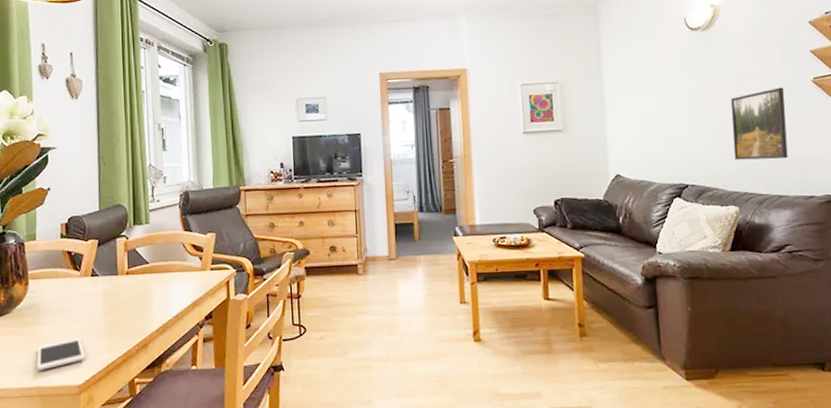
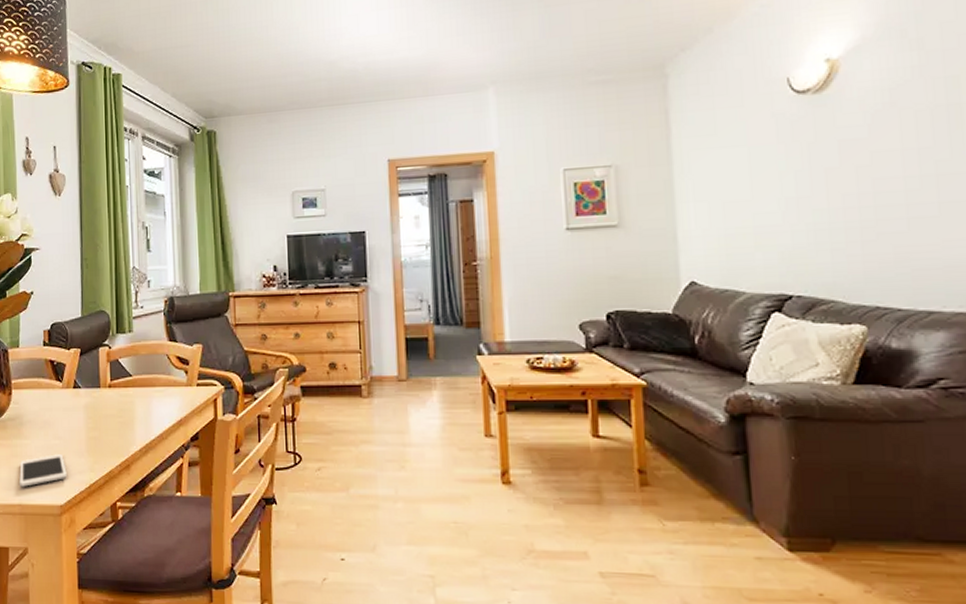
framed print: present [730,87,788,160] -> none [854,165,942,264]

